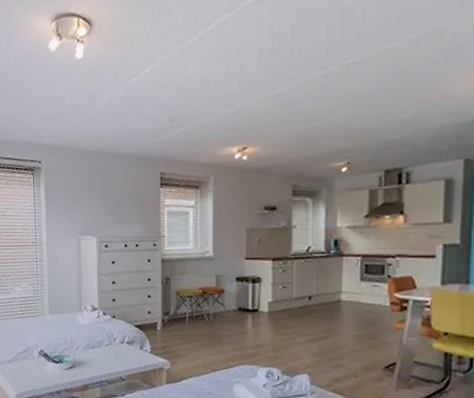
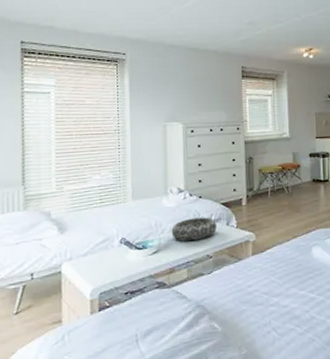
decorative bowl: none [85,337,130,362] -> present [171,217,217,242]

